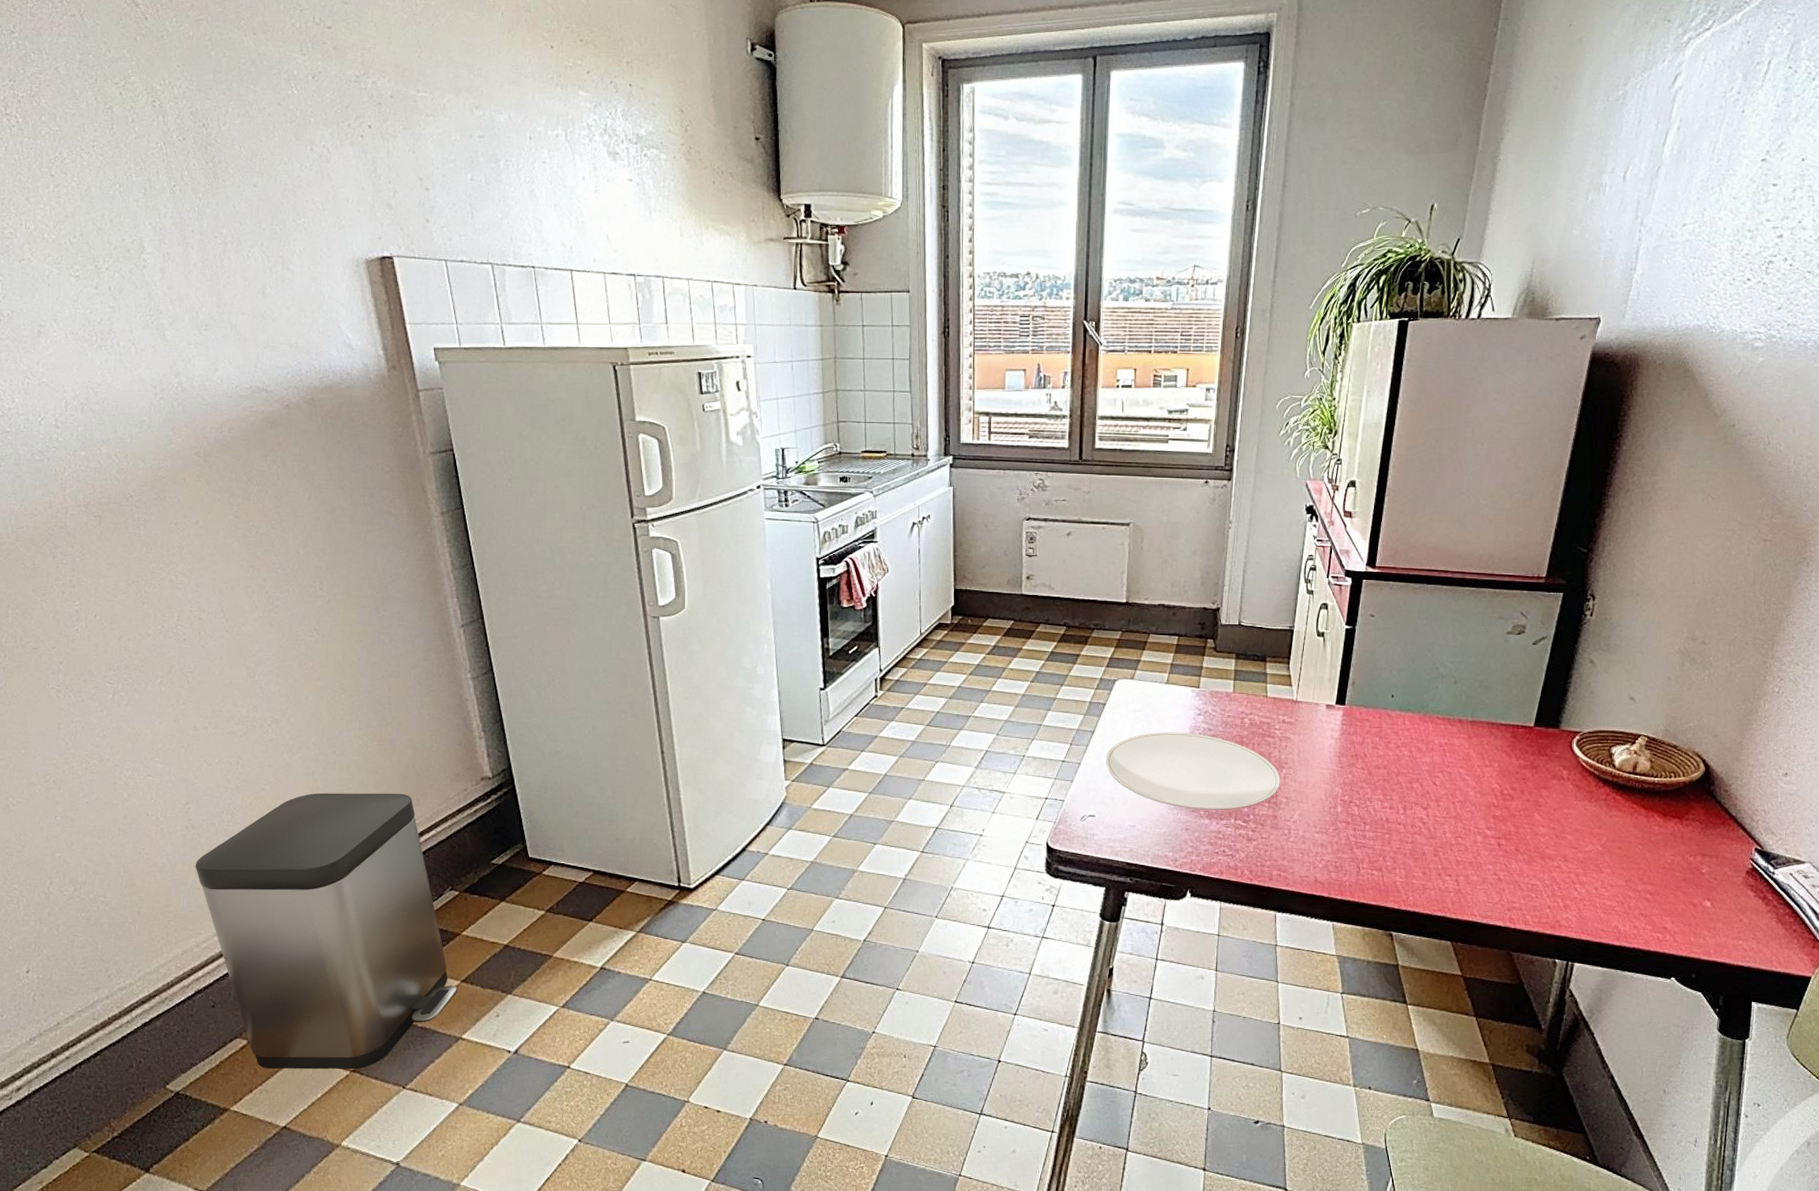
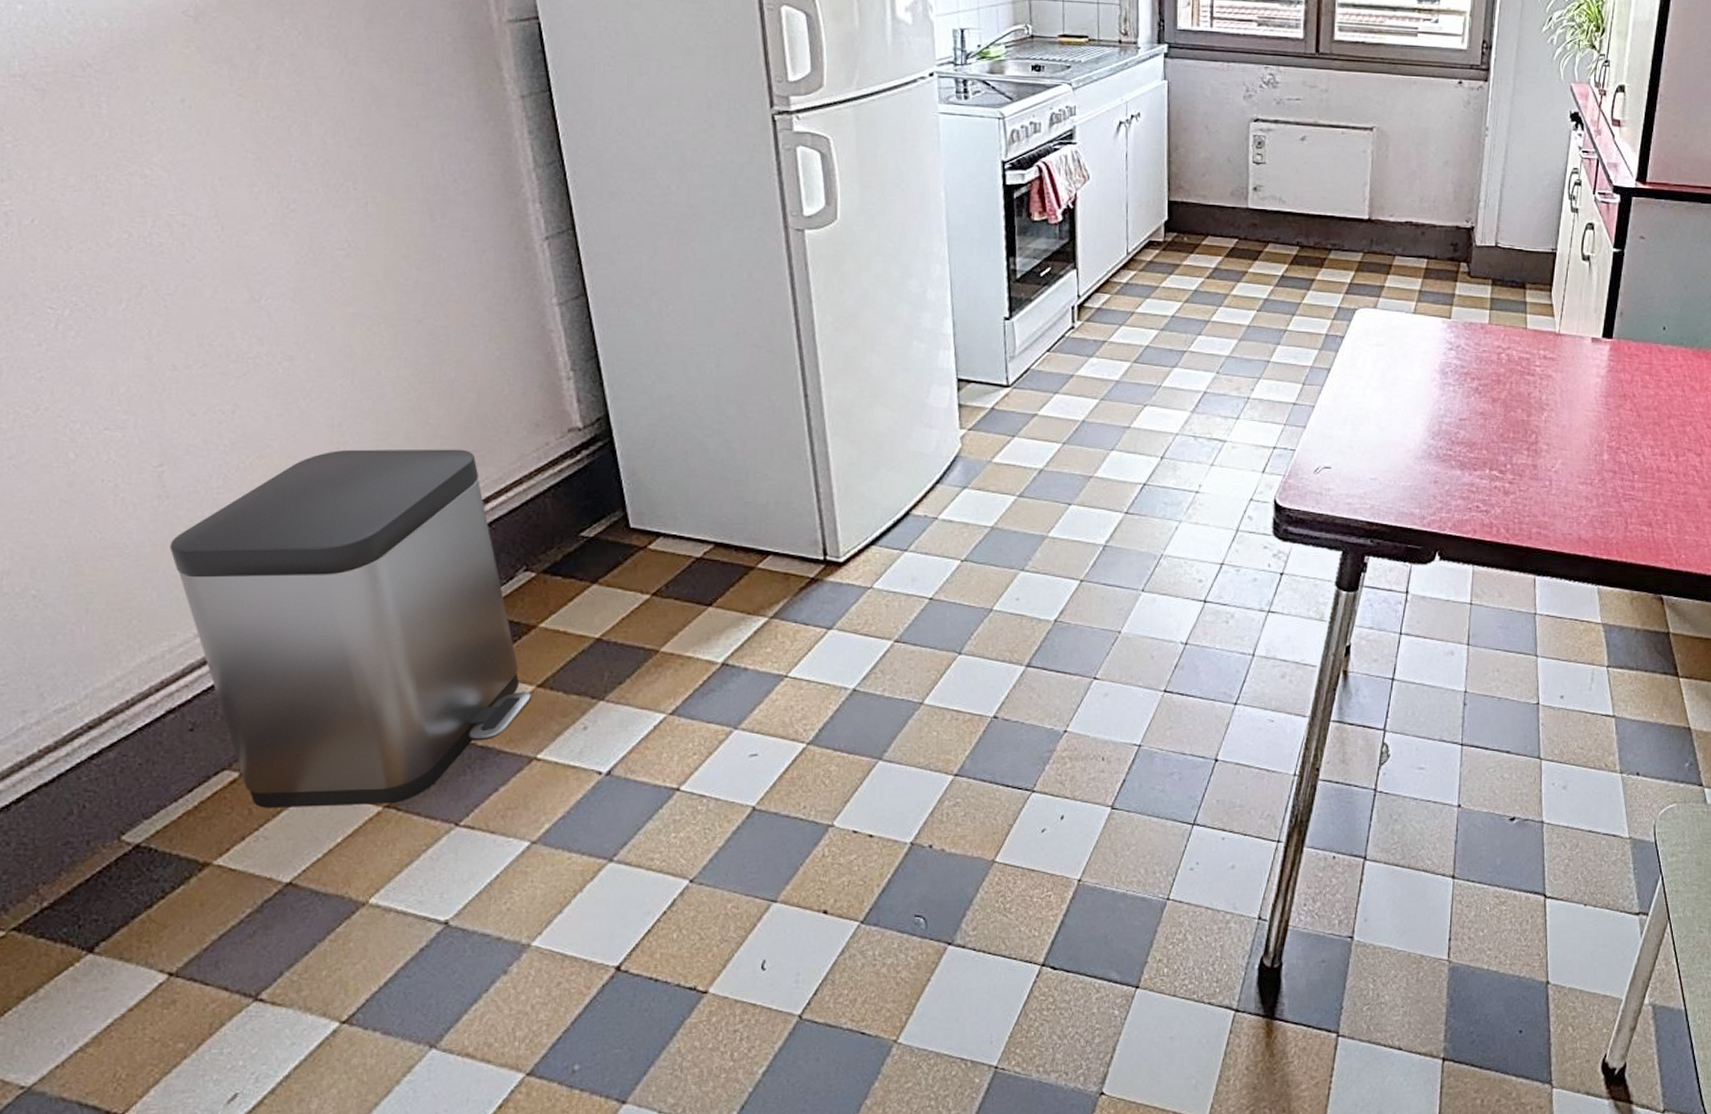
plate: present [1105,732,1281,811] -> none [1343,369,1541,460]

